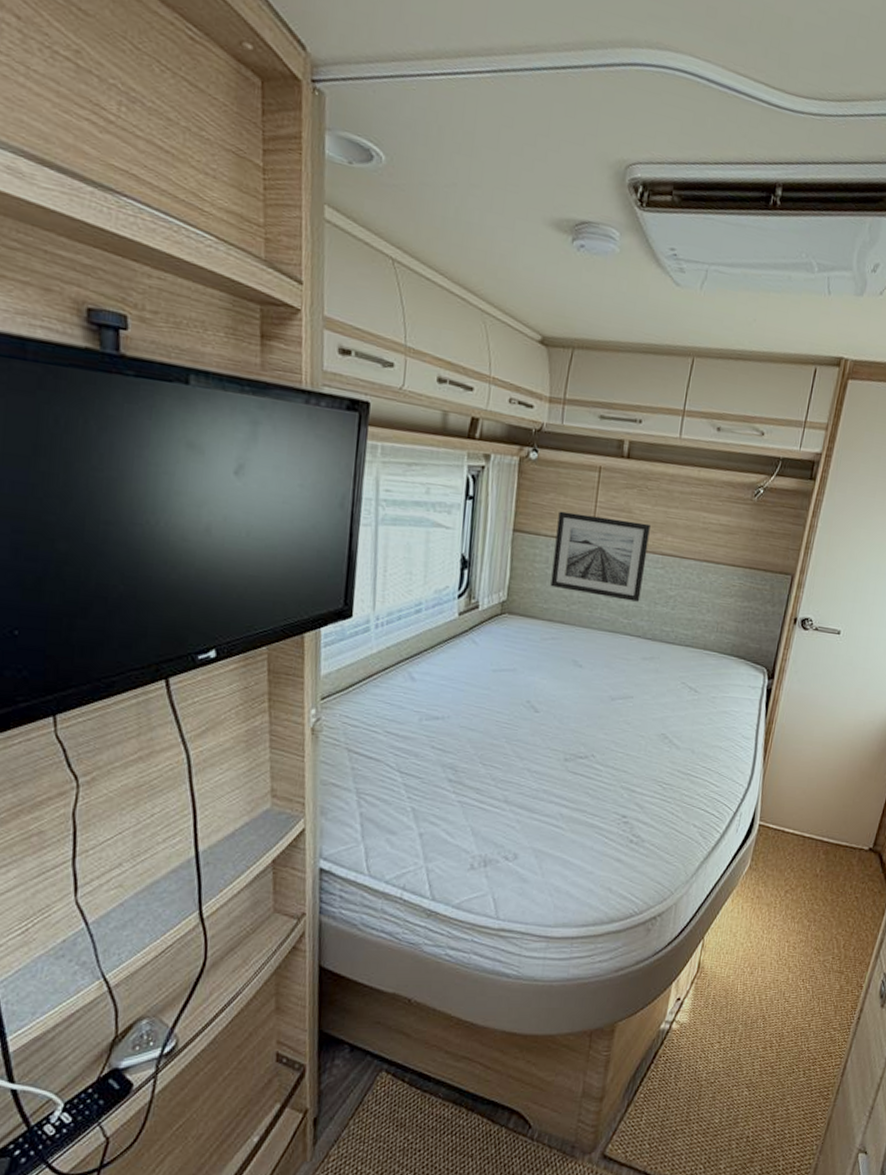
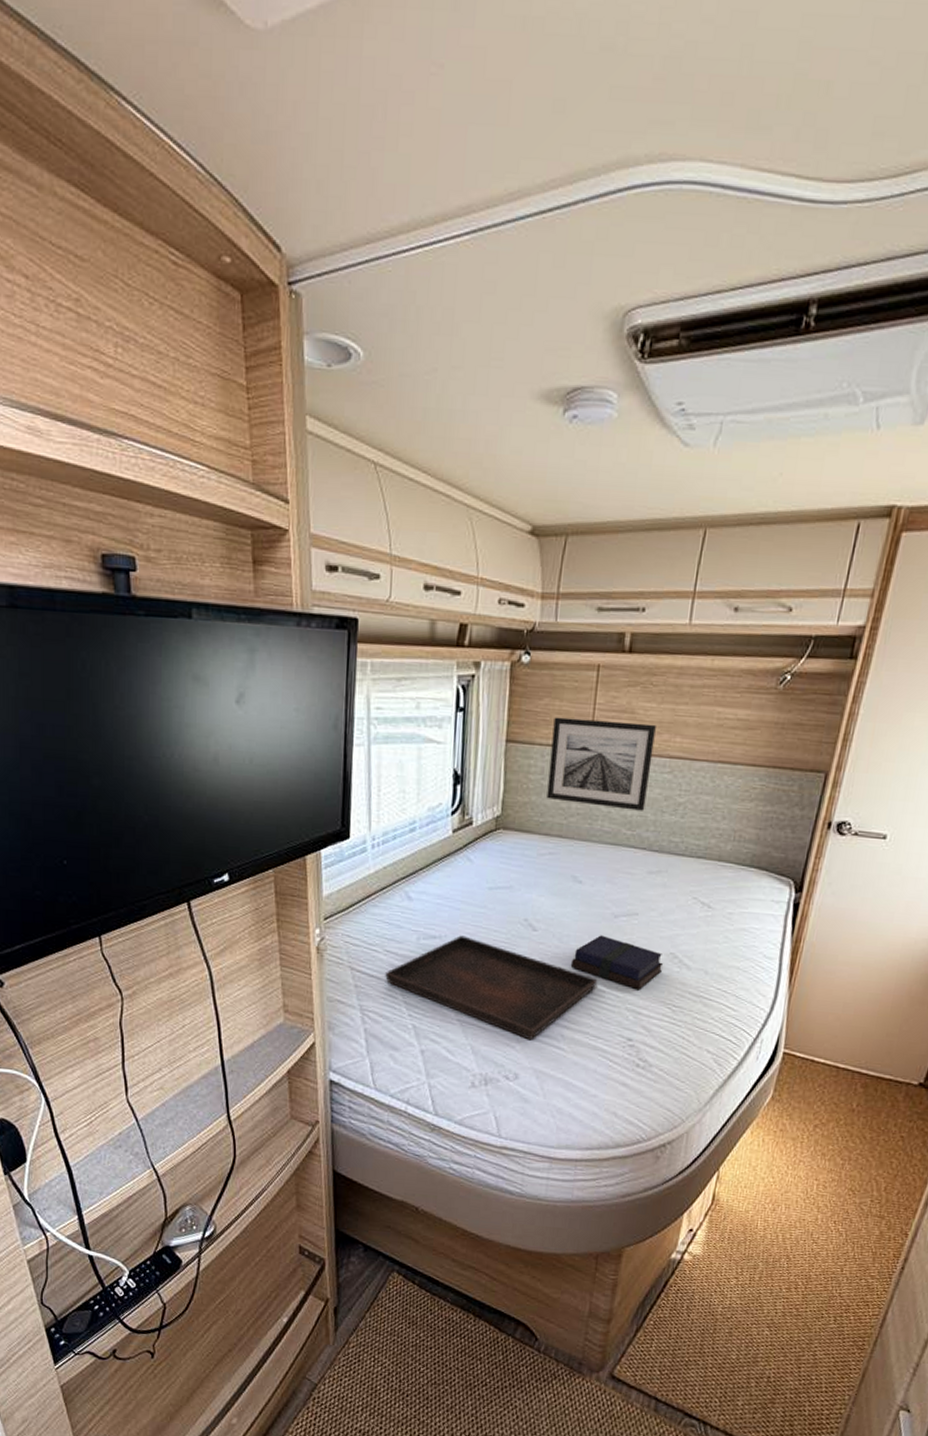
serving tray: none [384,716,596,820] -> present [385,935,598,1040]
book: none [570,717,655,769] -> present [570,935,663,990]

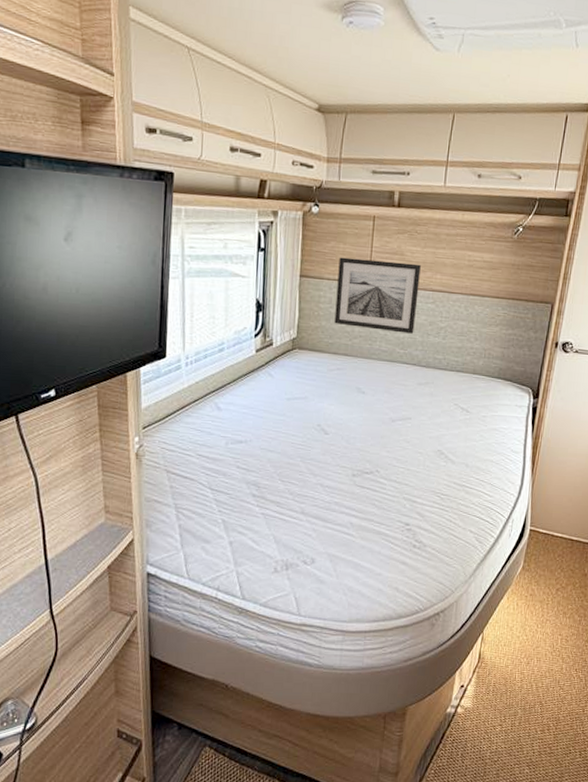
serving tray: present [385,935,598,1040] -> none [197,440,380,529]
book: present [570,935,663,990] -> none [357,437,432,482]

